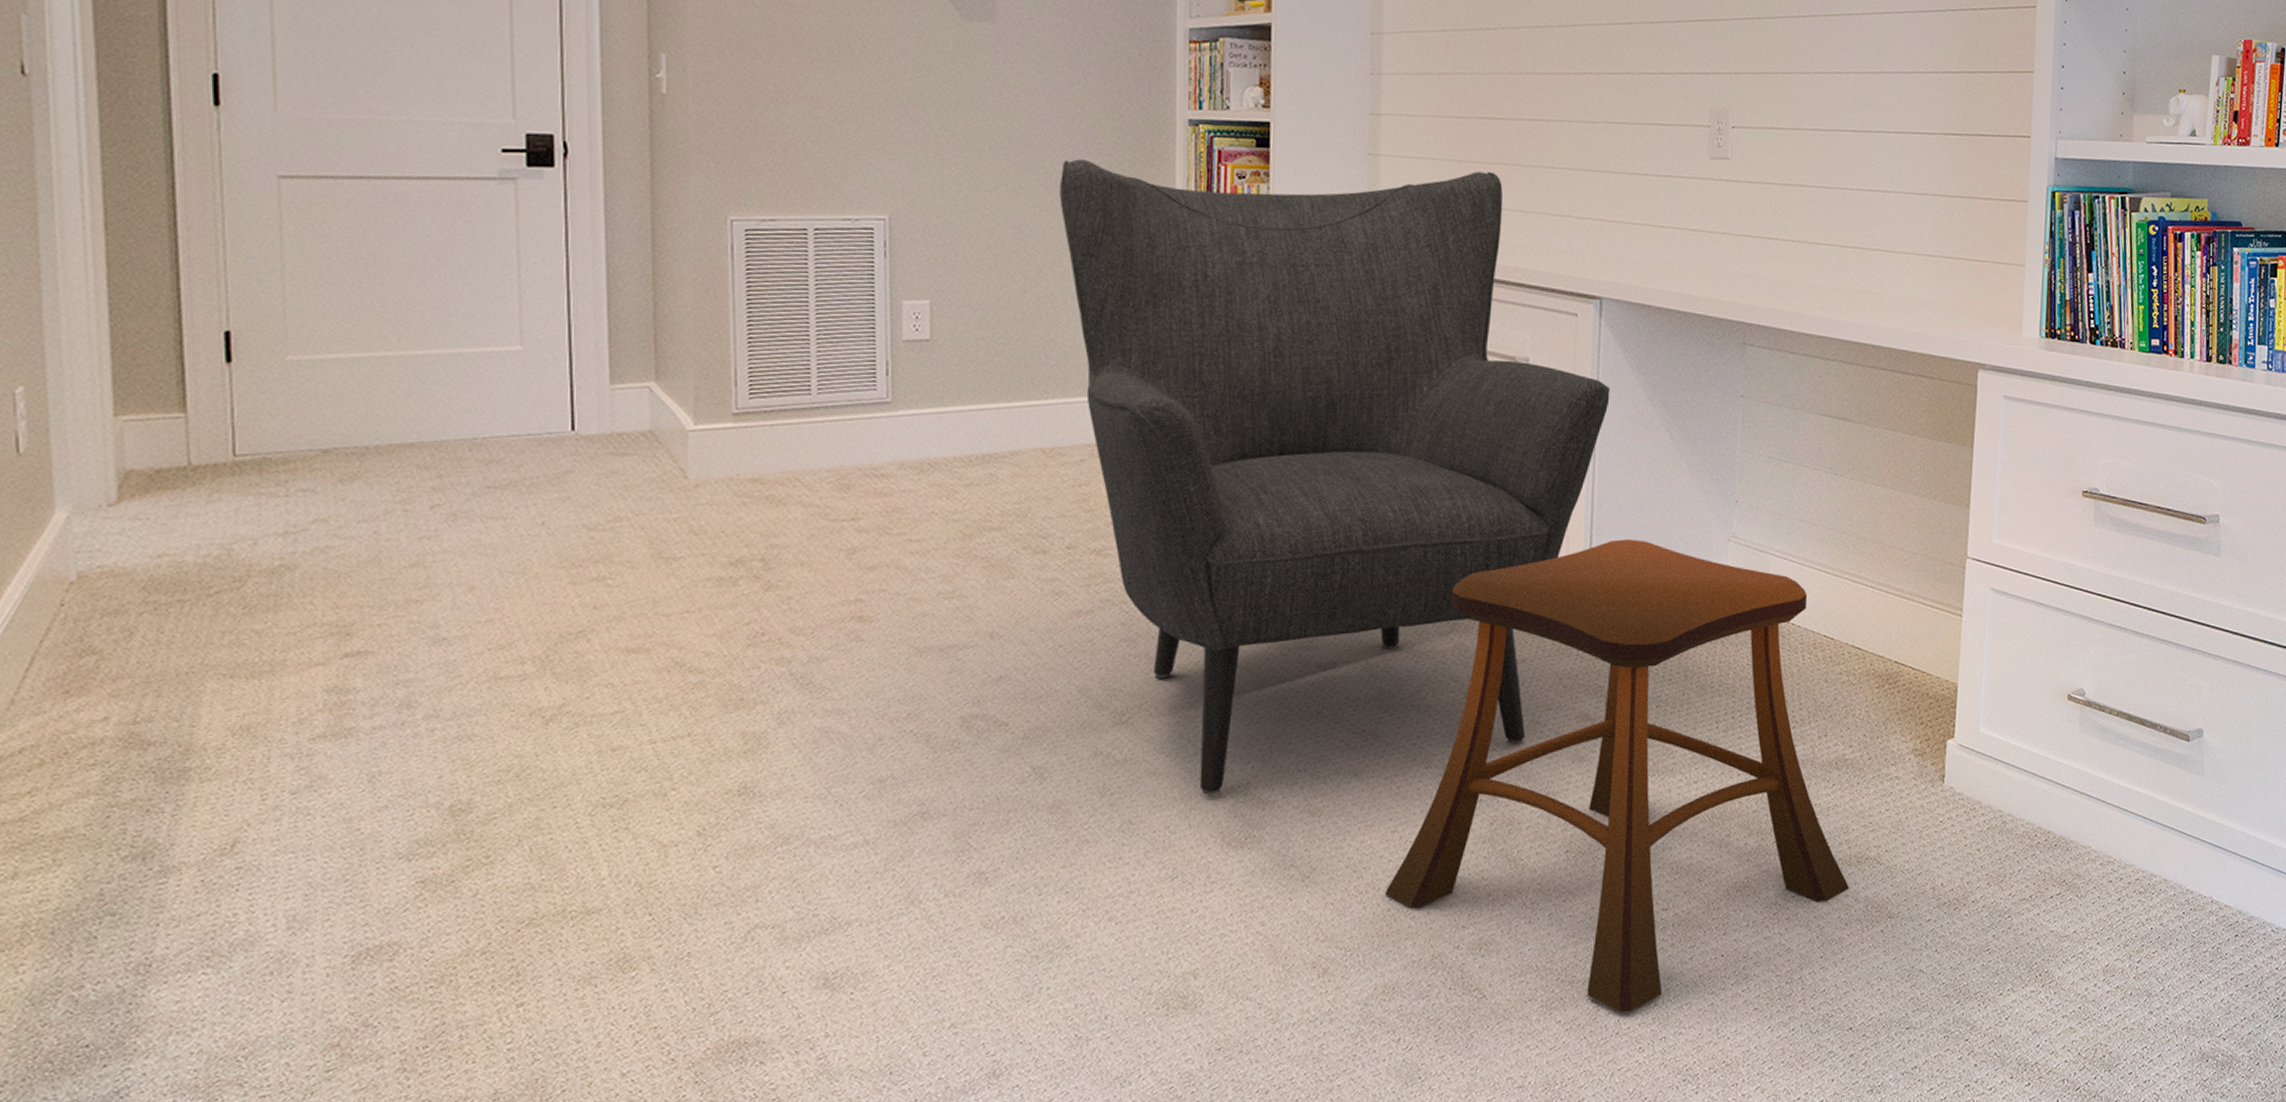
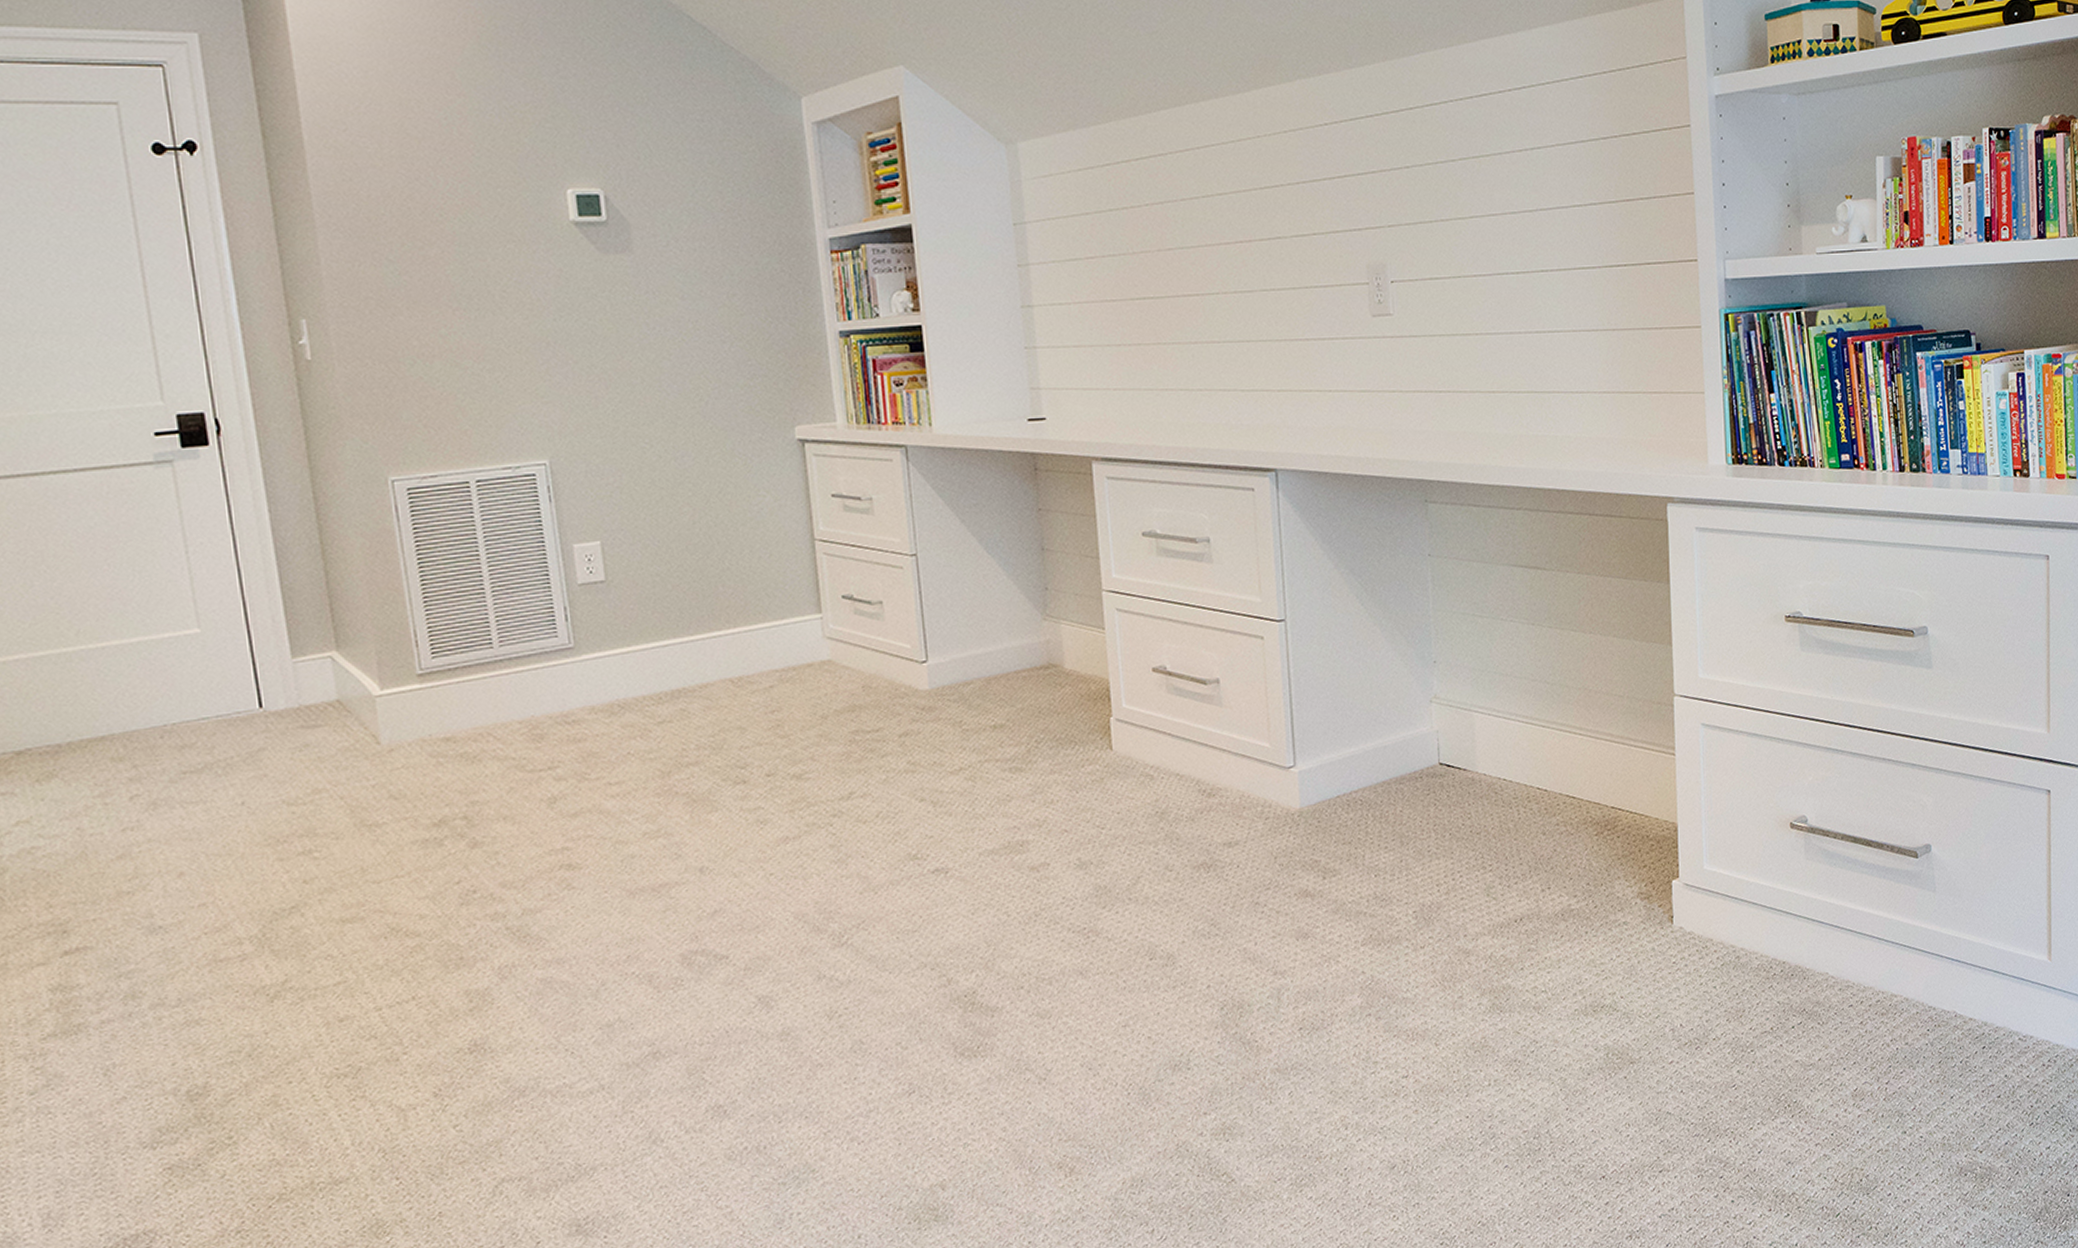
chair: present [1060,159,1610,795] -> none [716,353,1296,1008]
stool: present [1384,539,1849,1013] -> none [1122,710,1587,1183]

